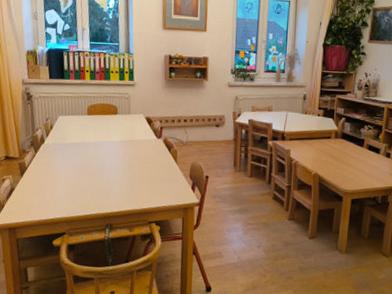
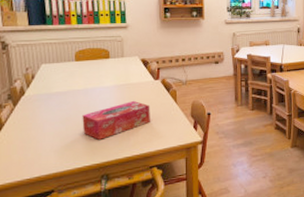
tissue box: none [91,156,152,191] -> present [82,100,150,140]

